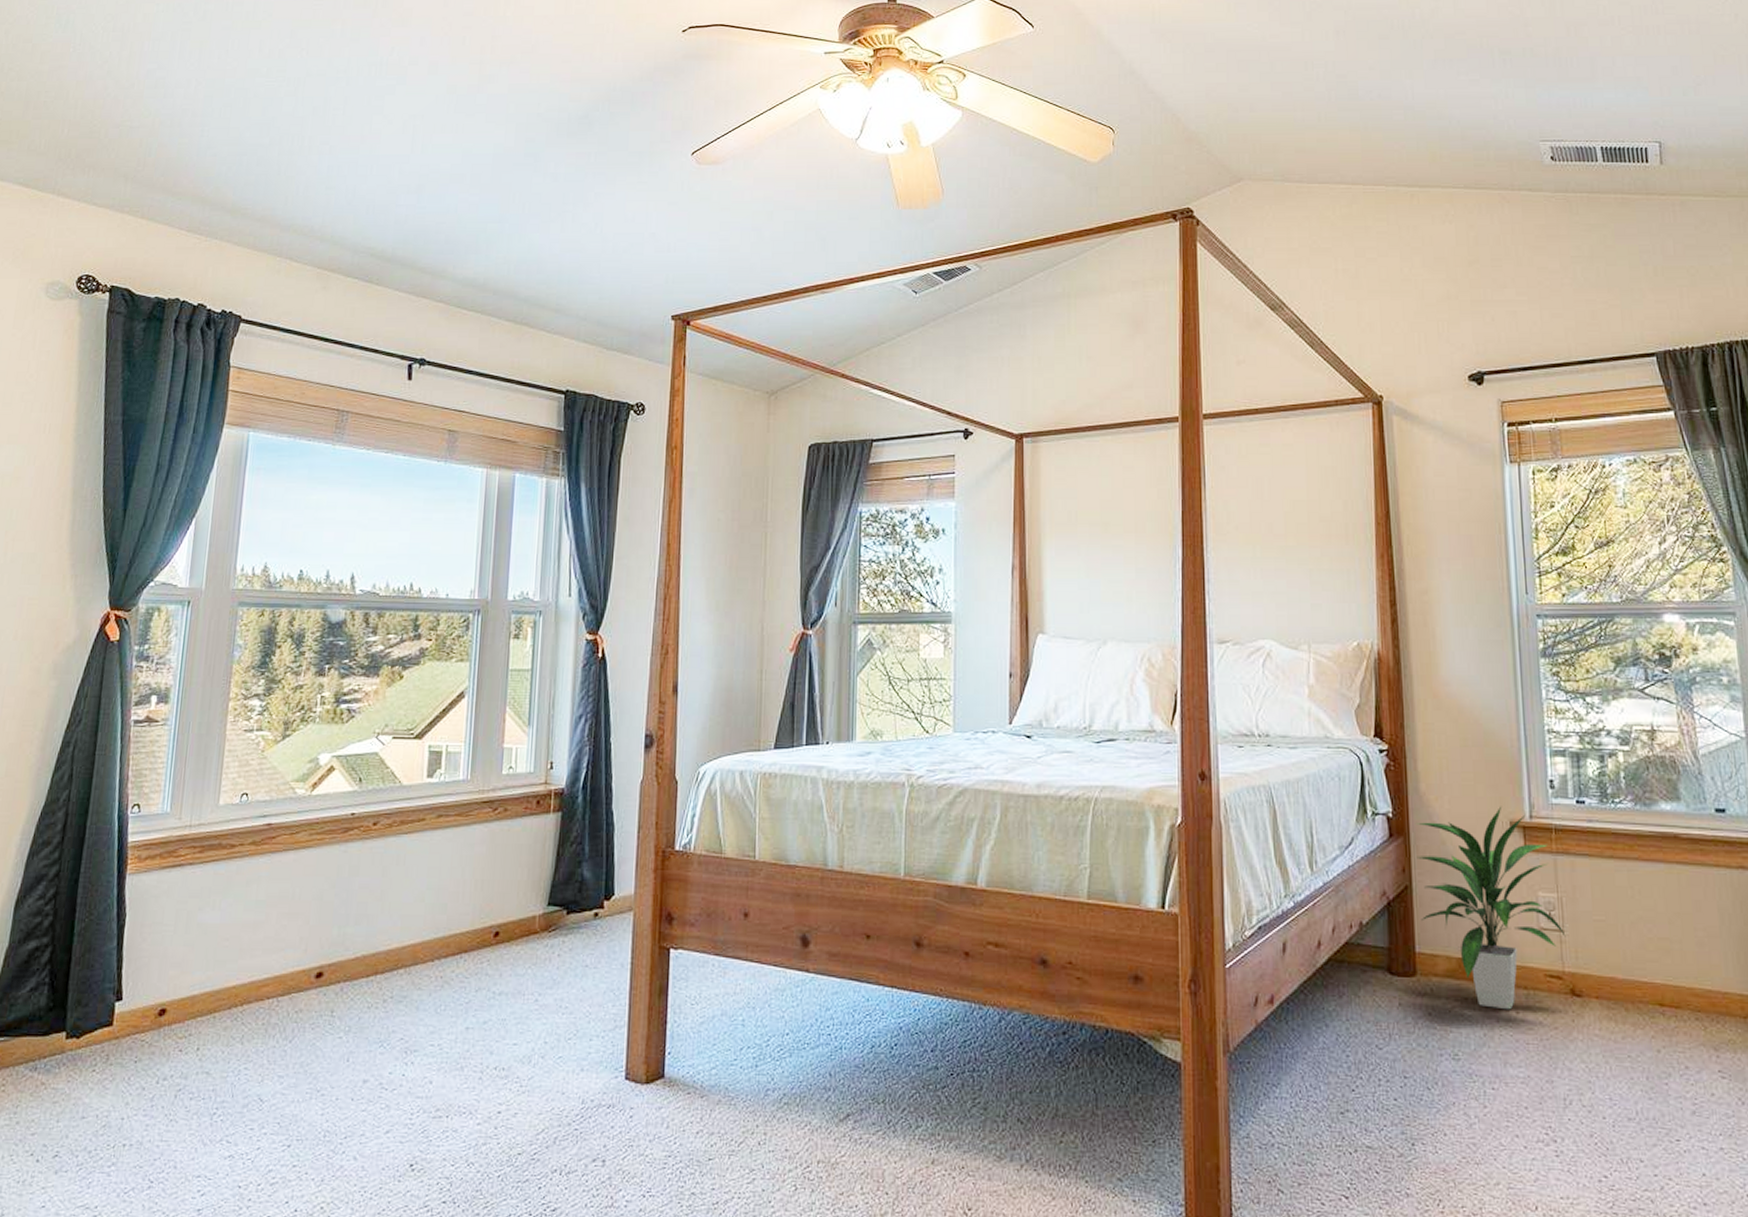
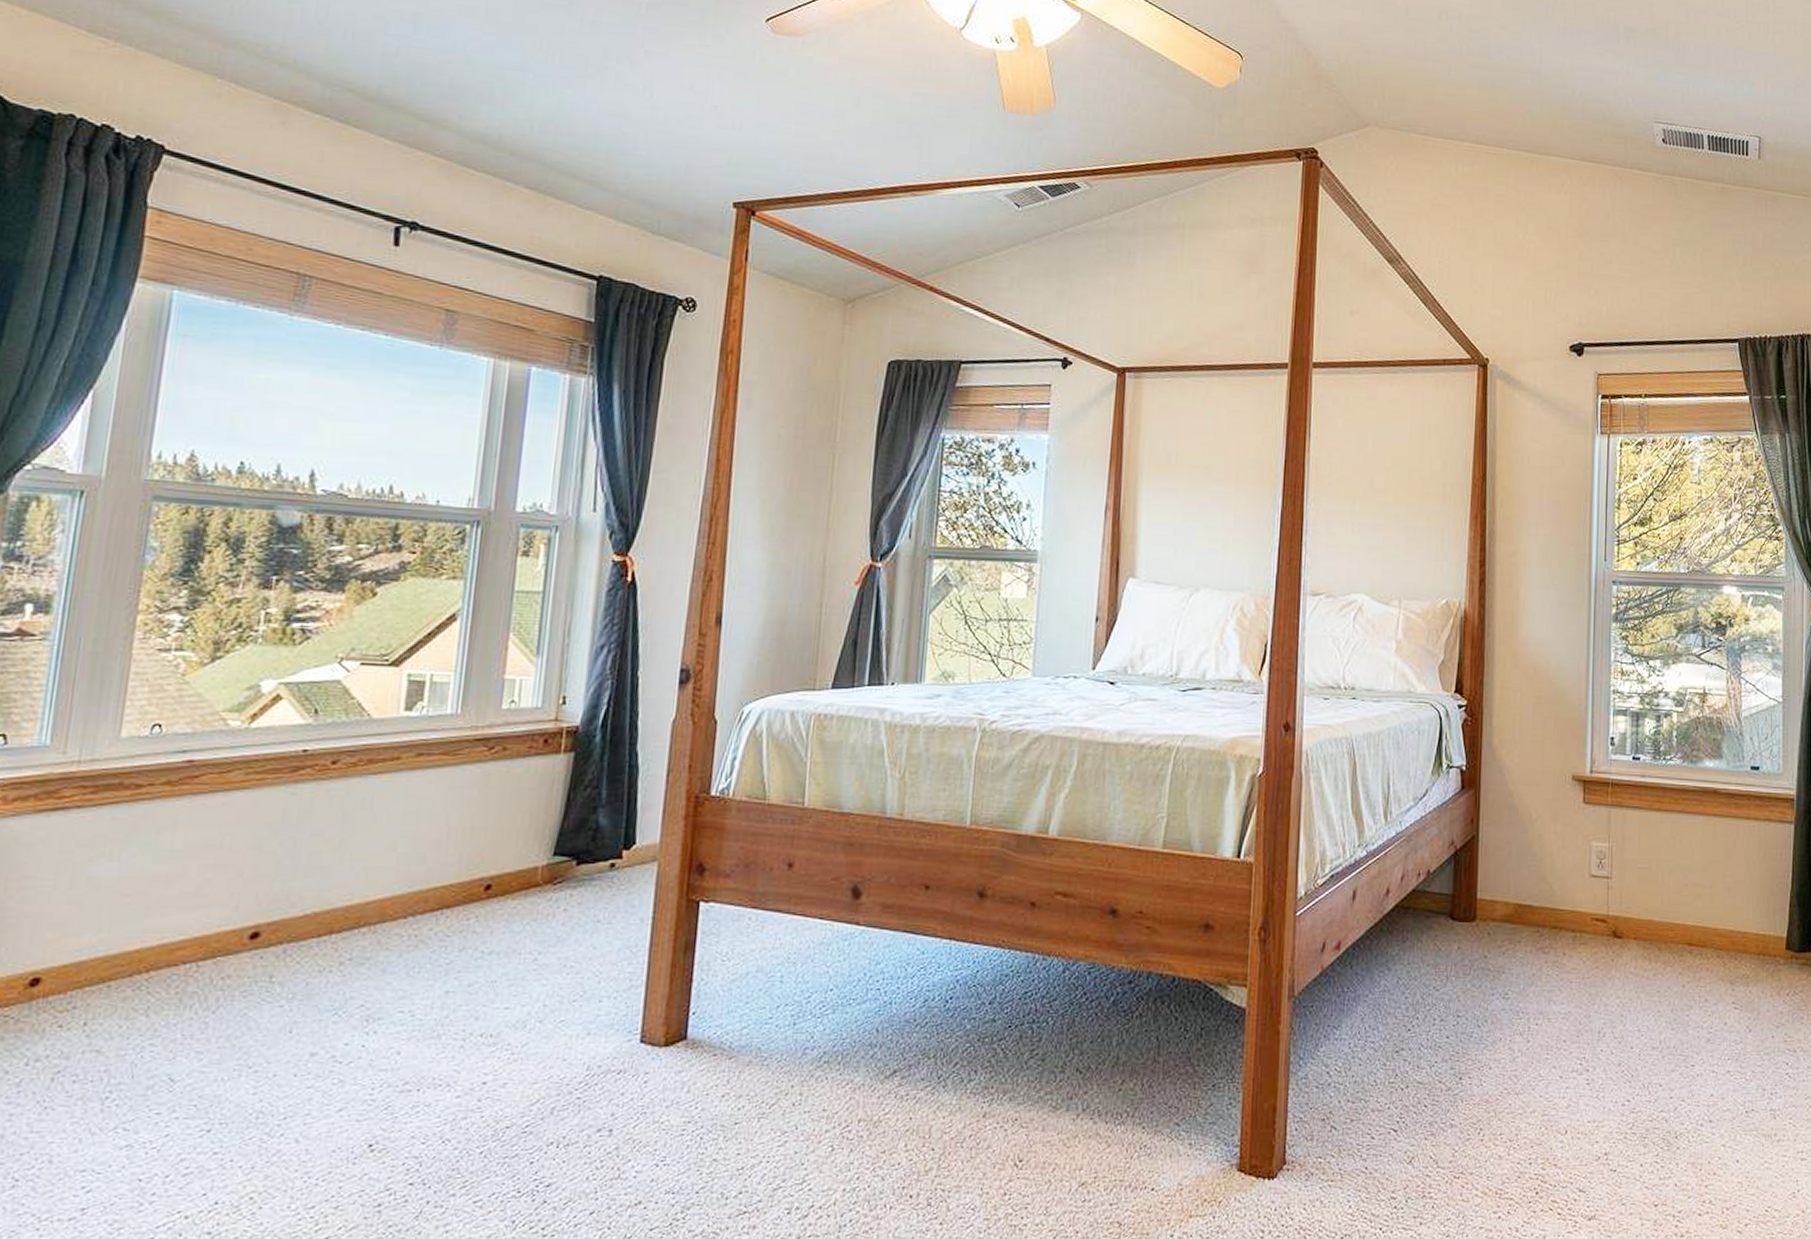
indoor plant: present [1415,806,1566,1010] -> none [1484,761,1613,952]

